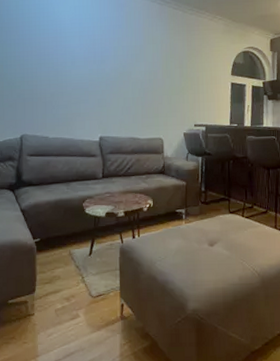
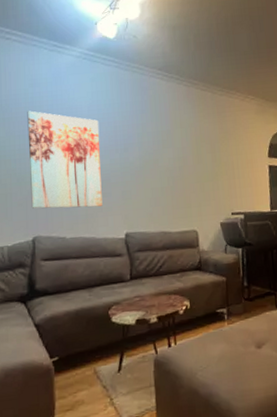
wall art: none [17,21,81,112] -> present [27,110,103,209]

